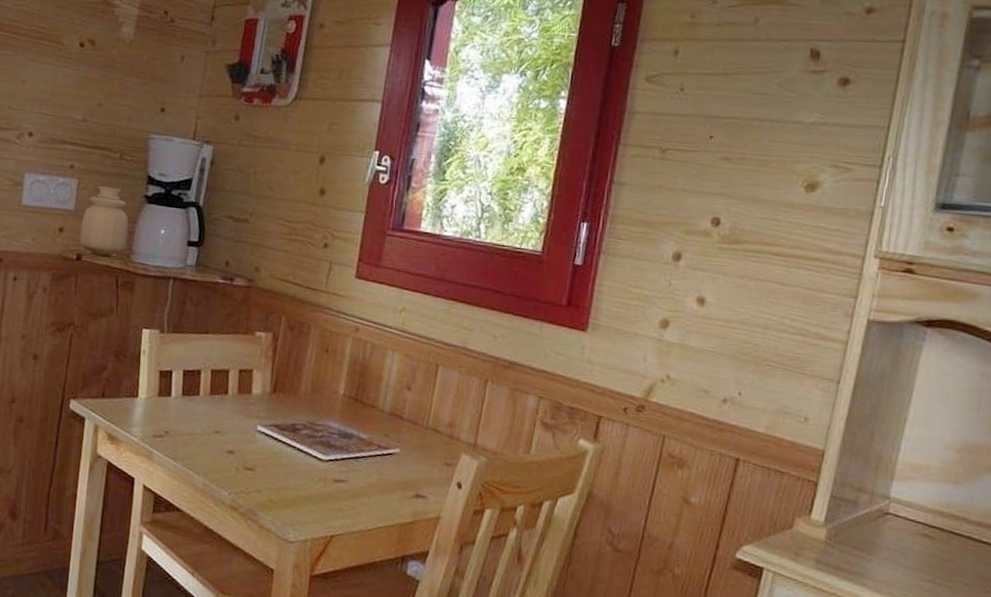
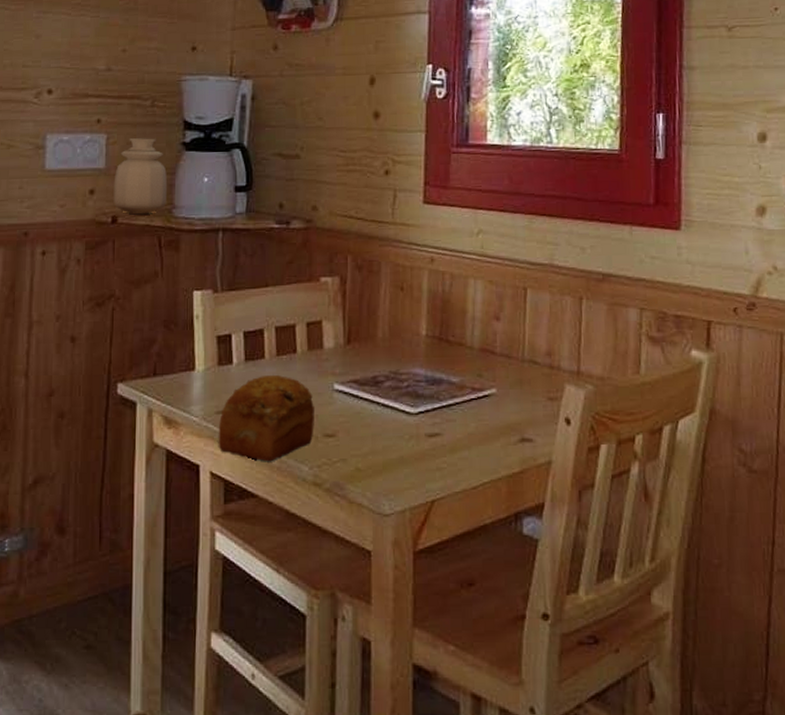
bread: none [152,410,239,483] -> present [218,374,315,461]

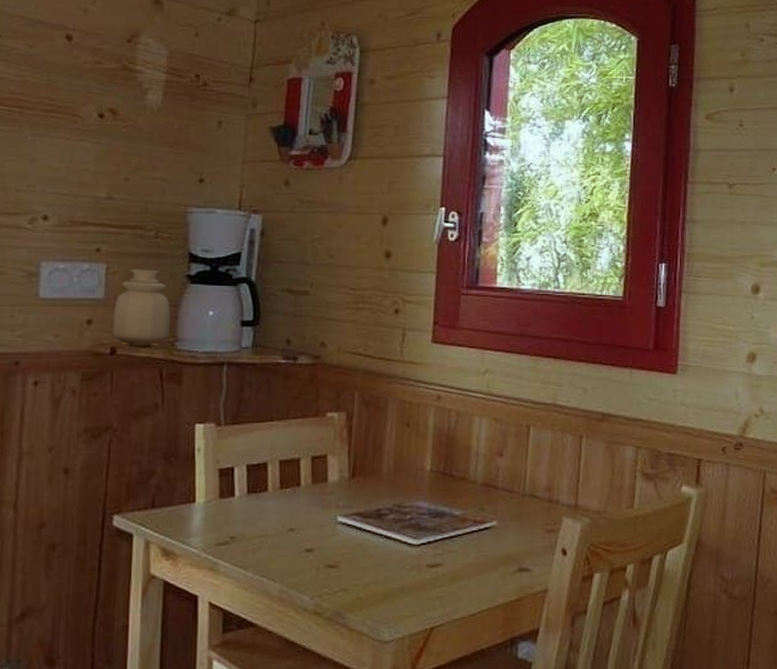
bread: present [218,374,315,461] -> none [217,507,318,591]

